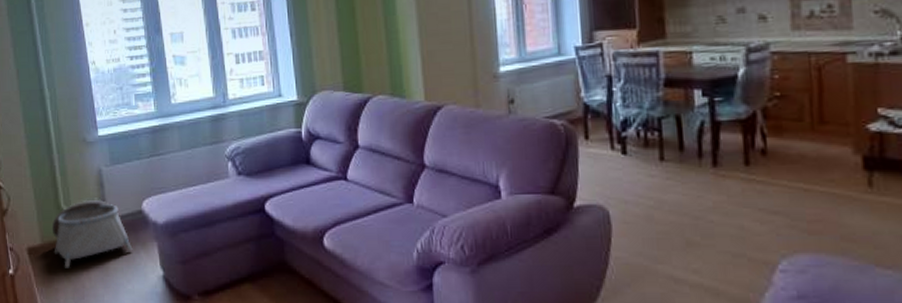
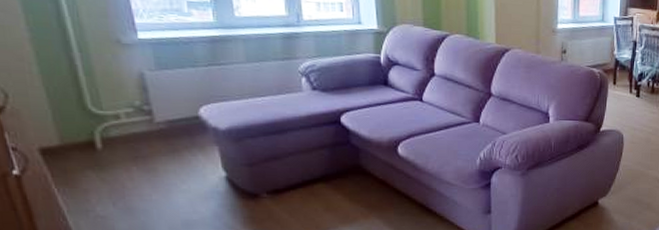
basket: present [51,200,133,268] -> none [74,103,188,169]

